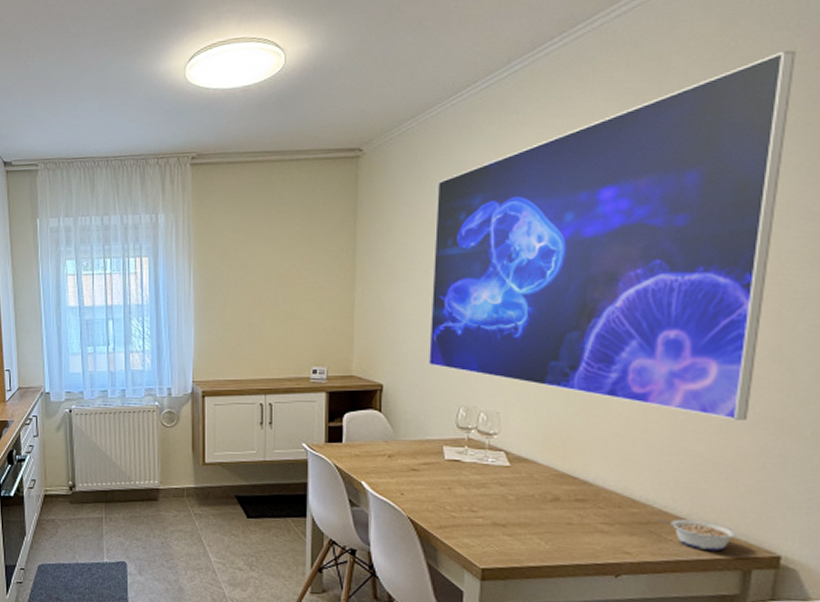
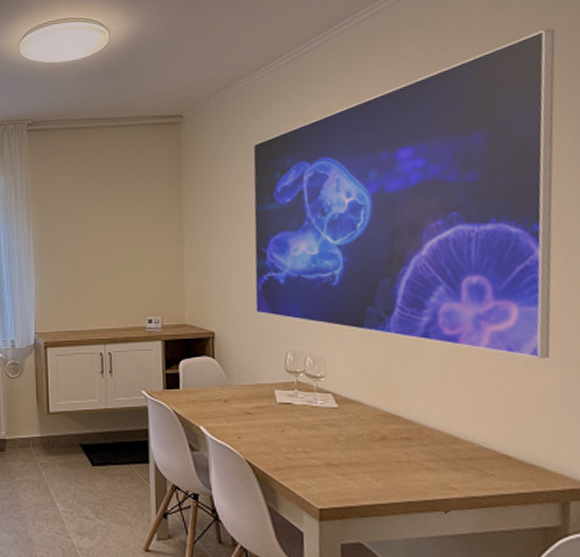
legume: present [658,519,738,551] -> none [479,454,554,485]

